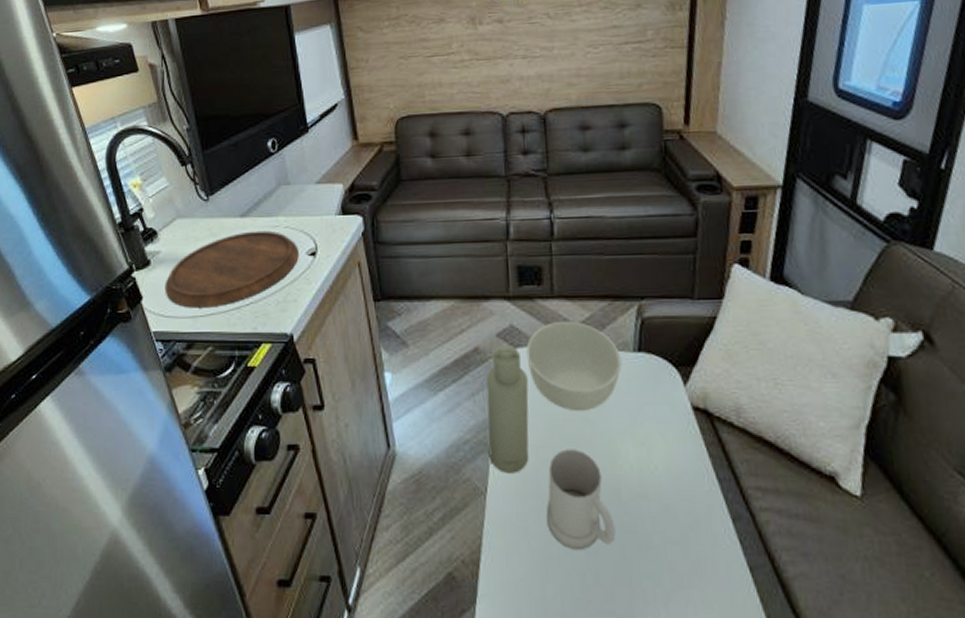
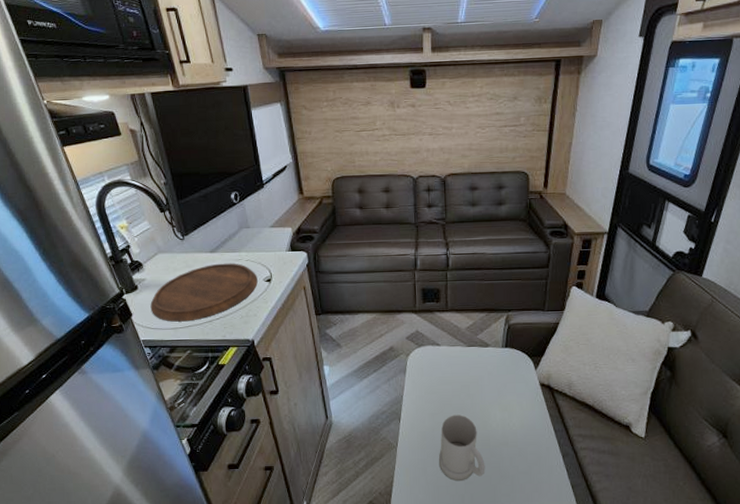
bottle: present [486,346,529,473] -> none [398,345,428,433]
bowl: present [526,320,622,412] -> none [427,327,494,389]

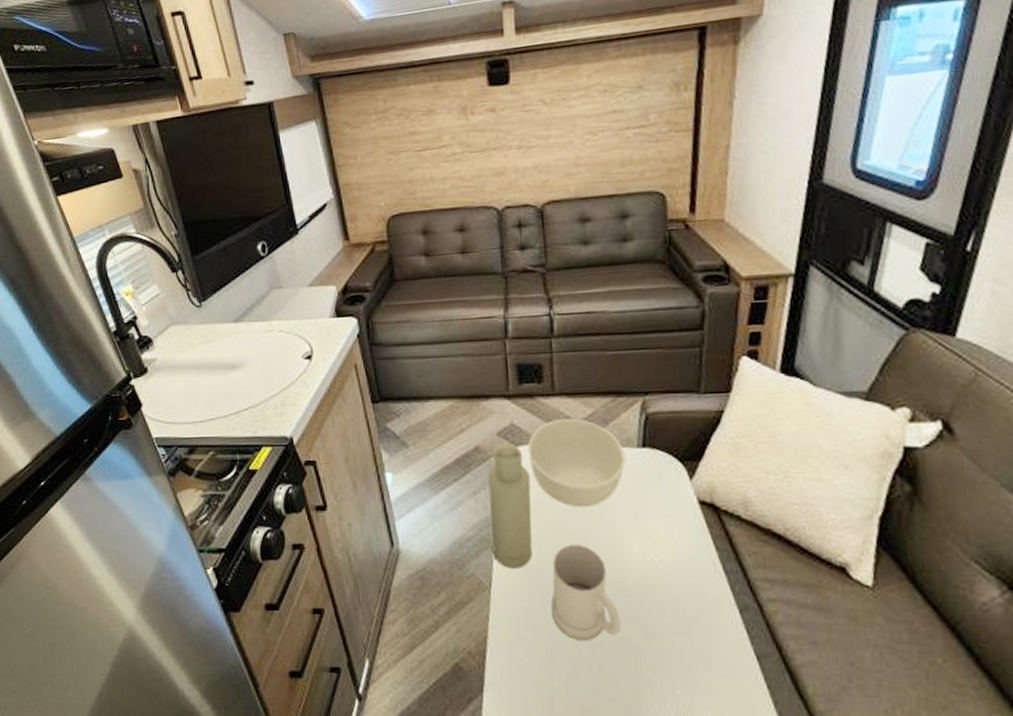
cutting board: present [150,263,258,322] -> none [163,335,295,414]
bottle: none [398,345,428,433] -> present [487,444,533,568]
bowl: none [427,327,494,389] -> present [527,418,626,508]

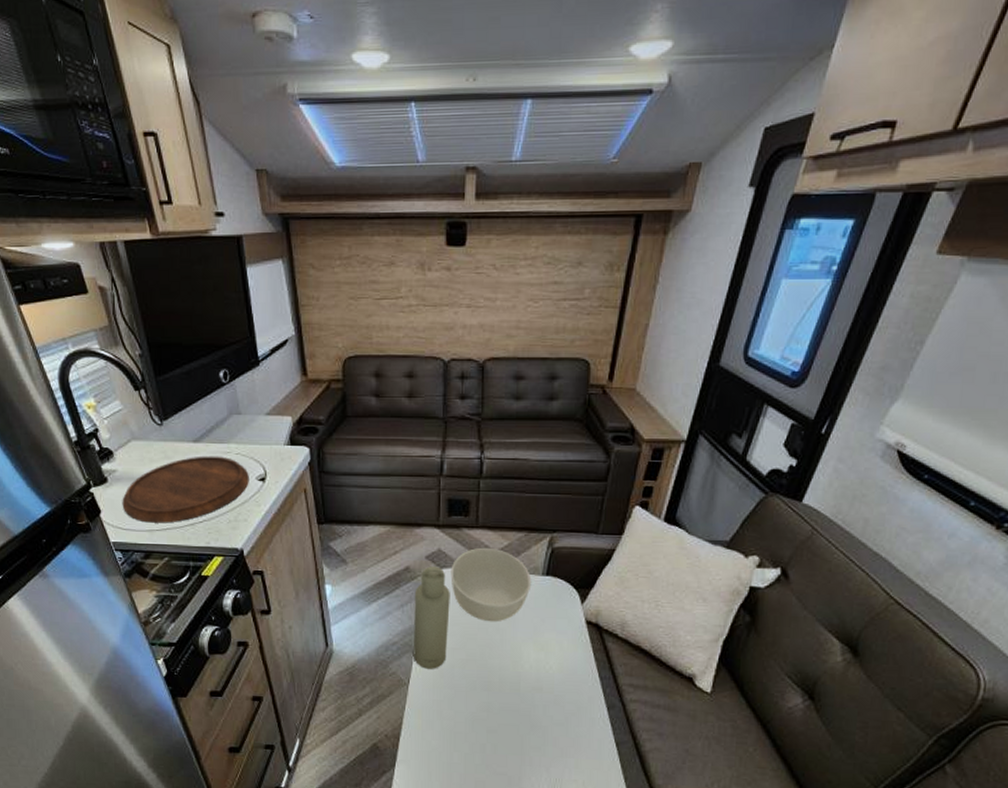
cutting board: none [163,335,295,414] -> present [122,456,249,523]
mug: present [551,544,621,640] -> none [458,651,513,728]

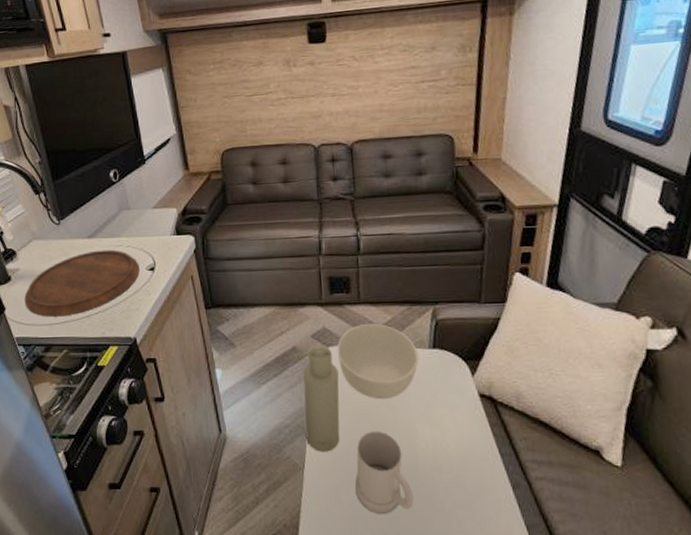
mug: none [458,651,513,728] -> present [355,431,414,514]

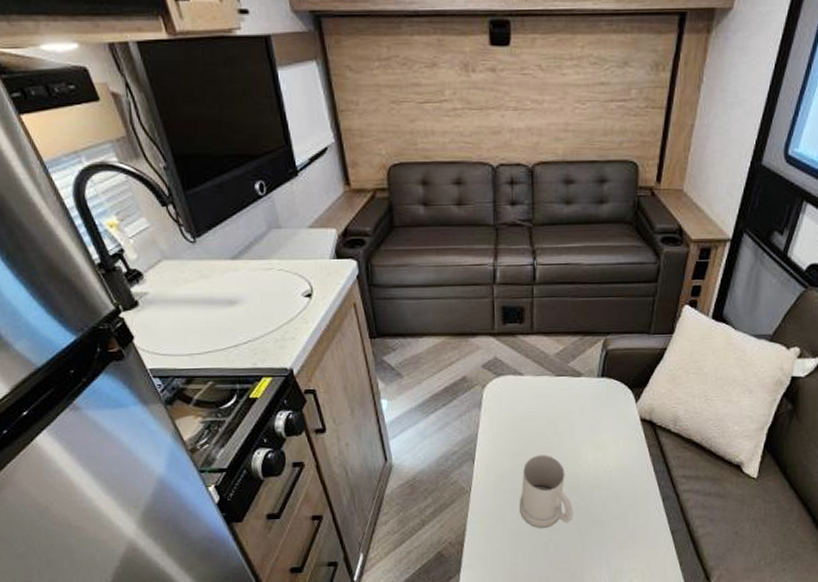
cutting board: present [24,249,140,317] -> none [156,273,295,347]
bottle: present [303,345,340,452] -> none [472,375,508,476]
bowl: present [337,323,419,400] -> none [507,353,588,426]

